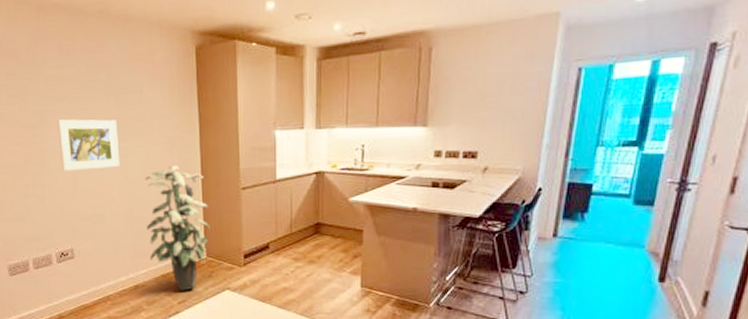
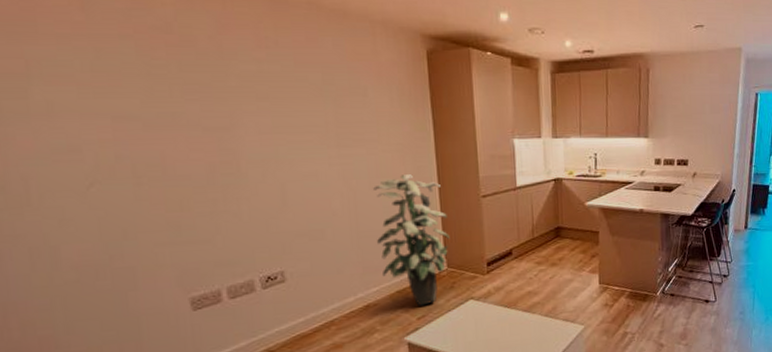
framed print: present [57,119,120,171] -> none [256,122,342,182]

